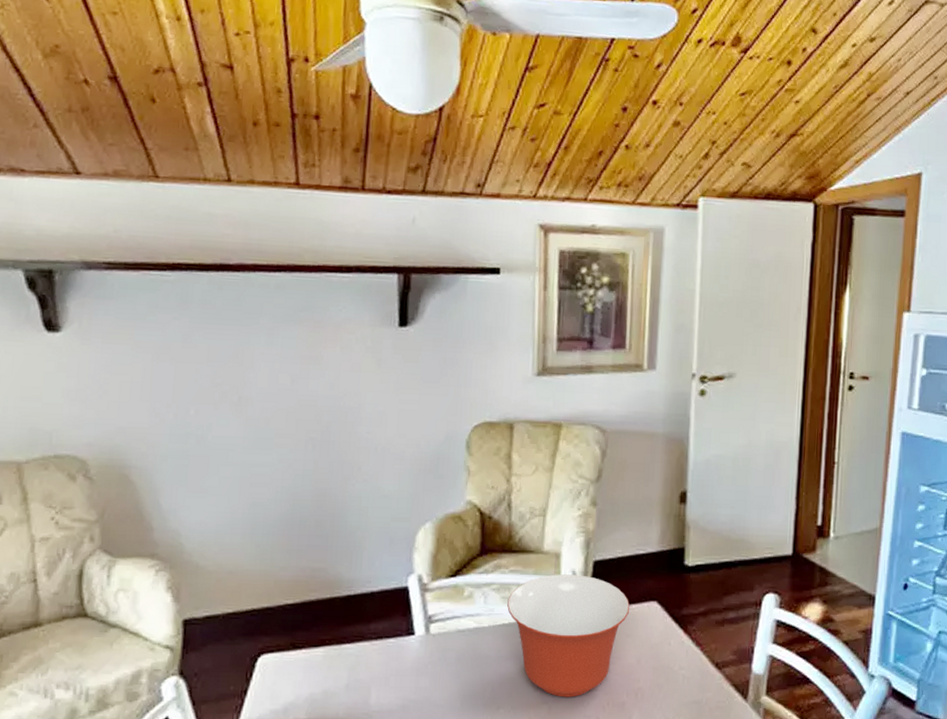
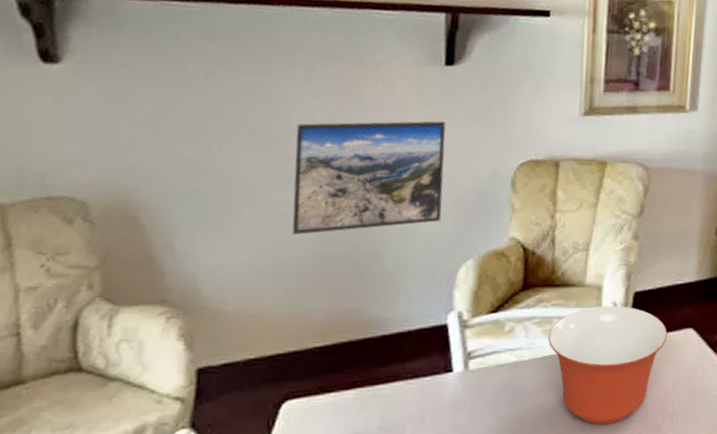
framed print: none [262,382,401,494] -> present [292,121,446,235]

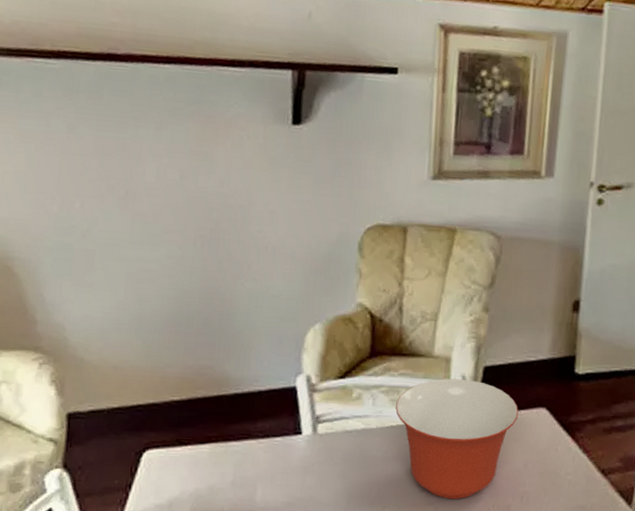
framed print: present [292,121,446,235] -> none [149,181,293,291]

